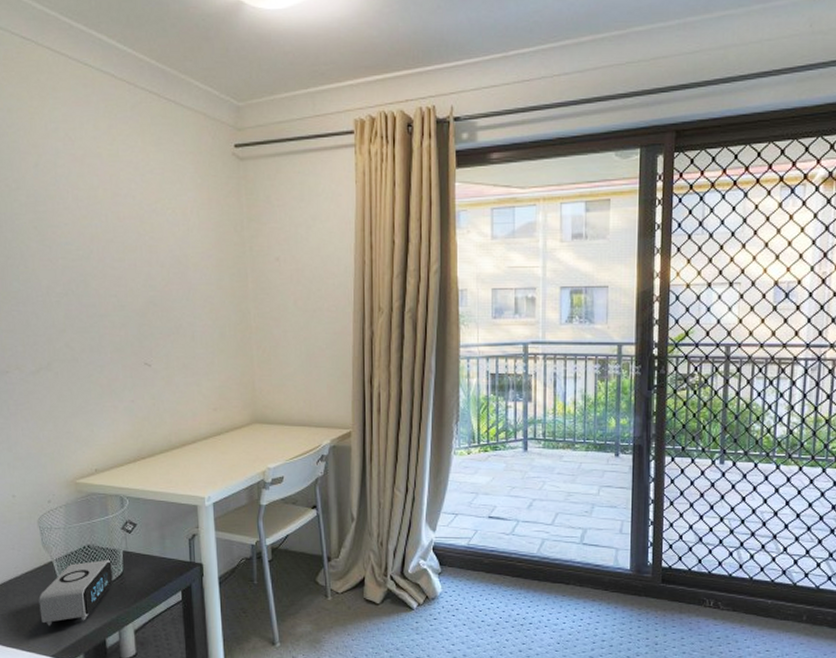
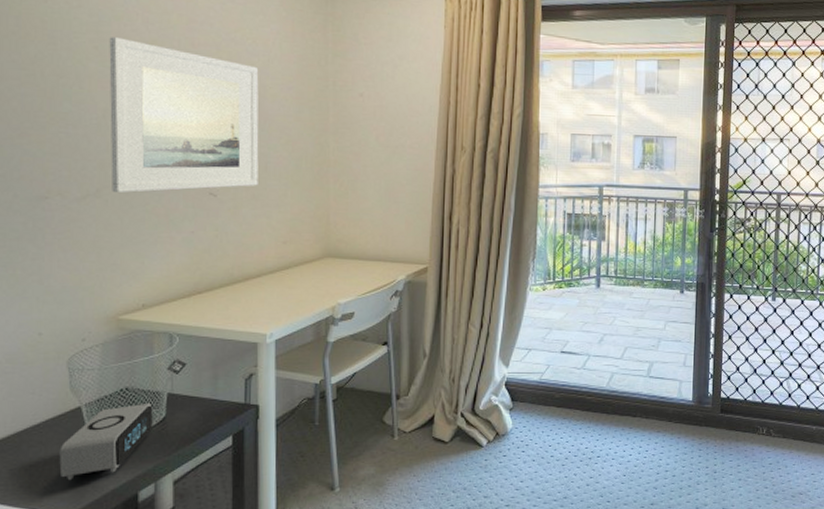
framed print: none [46,216,187,365] -> present [109,37,259,193]

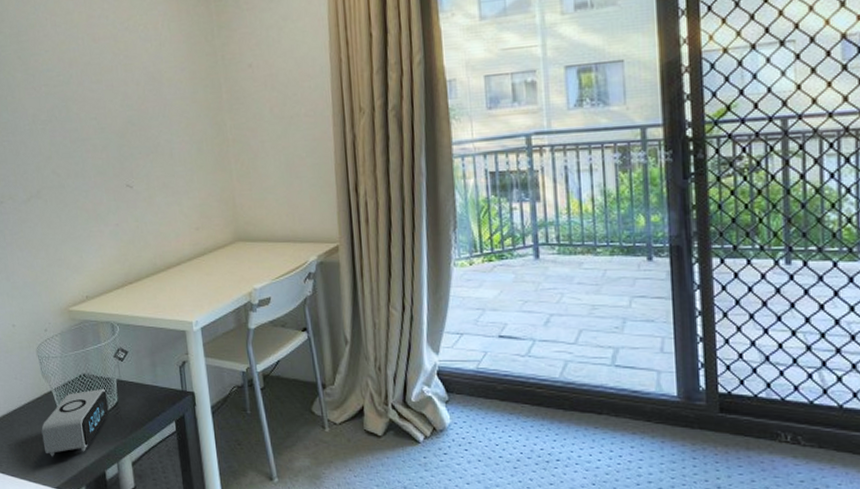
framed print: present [109,37,259,193] -> none [28,44,167,192]

